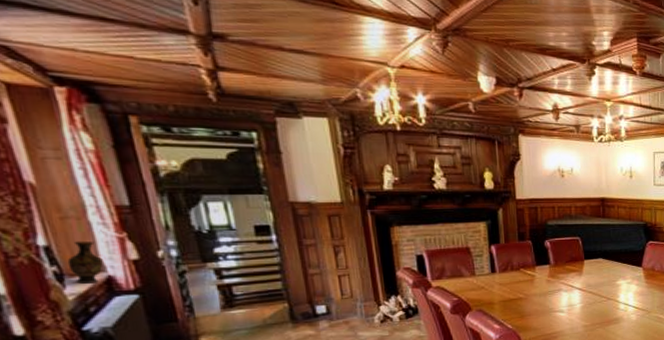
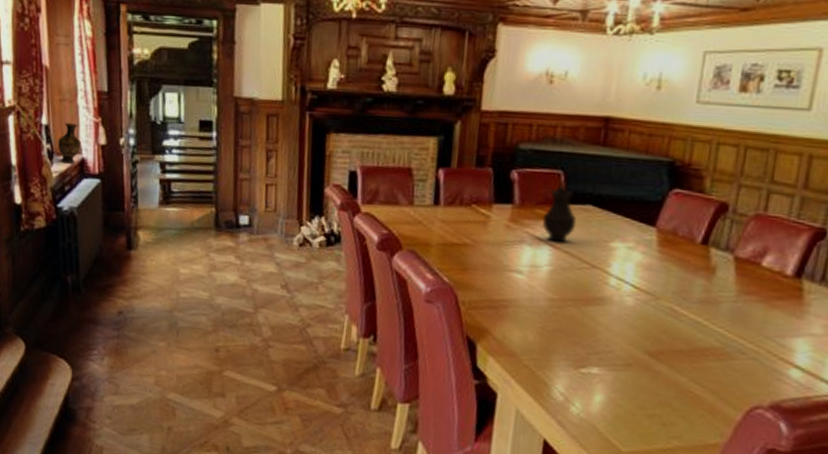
pitcher: none [571,247,594,286] -> present [541,185,577,242]

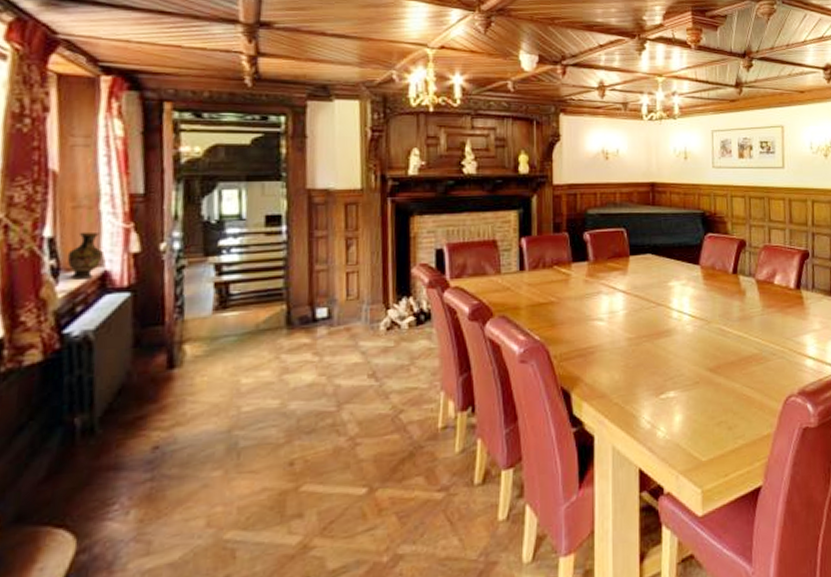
pitcher: present [541,185,577,242] -> none [613,240,641,288]

